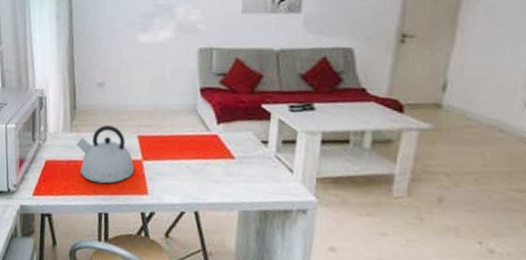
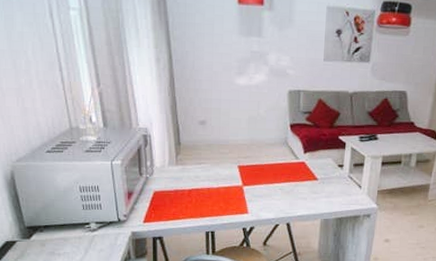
kettle: present [77,125,135,184] -> none [183,158,236,208]

